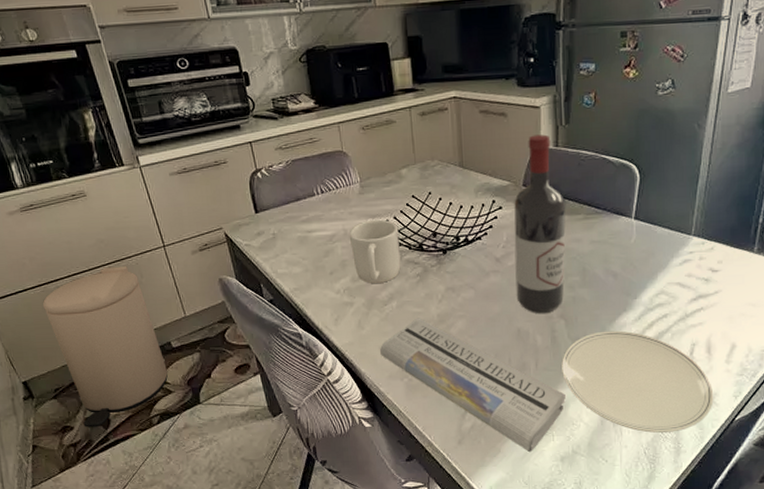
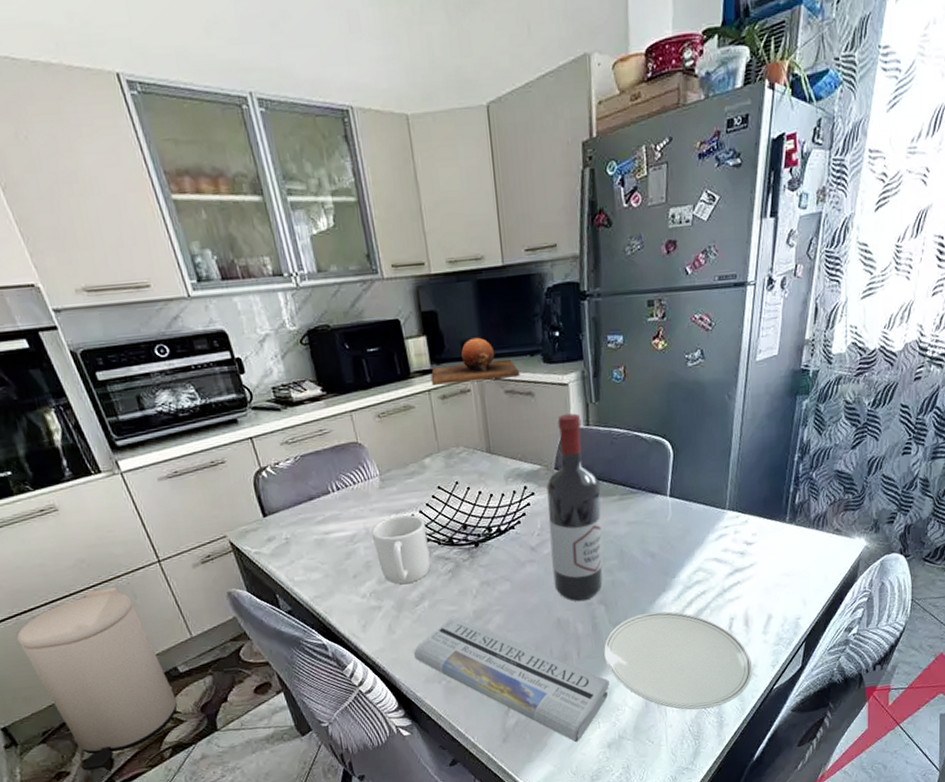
chopping board: none [412,61,495,103] -> present [431,337,520,385]

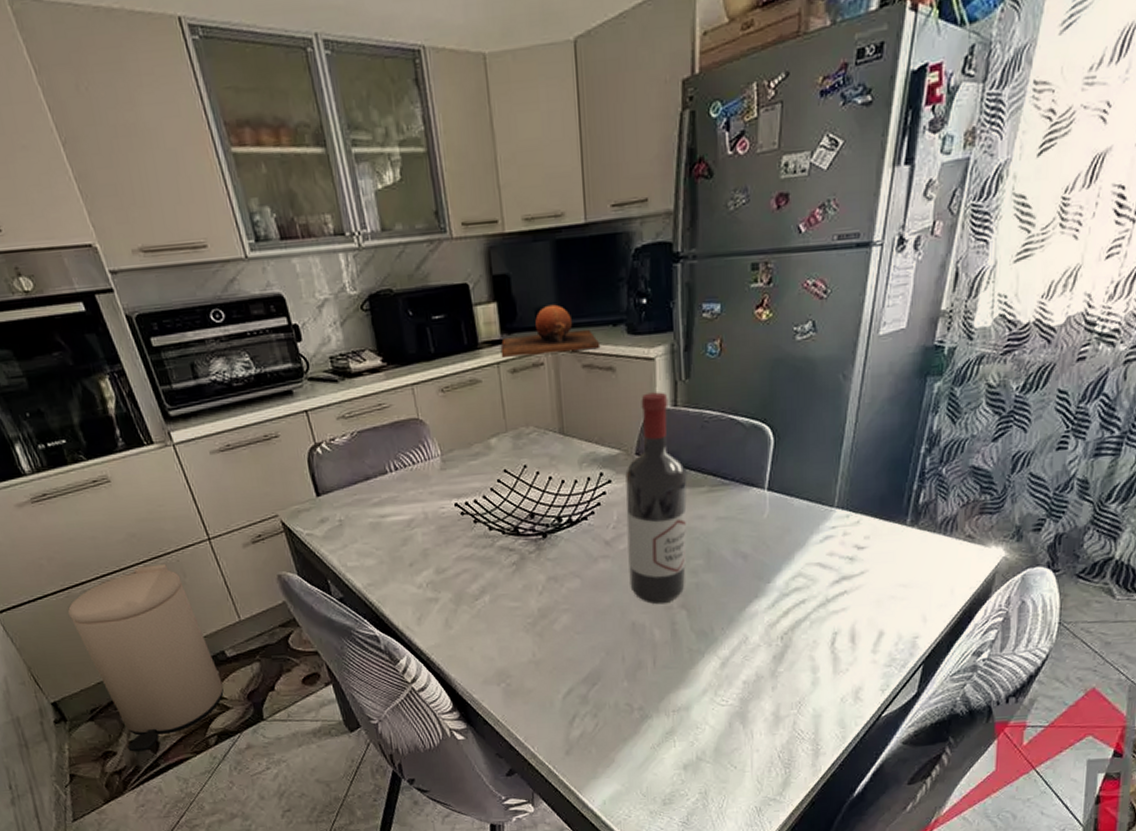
mug: present [371,514,431,584] -> none [430,499,493,575]
newspaper: present [414,616,611,743] -> none [472,613,690,761]
plate: present [604,611,753,710] -> none [683,620,858,734]

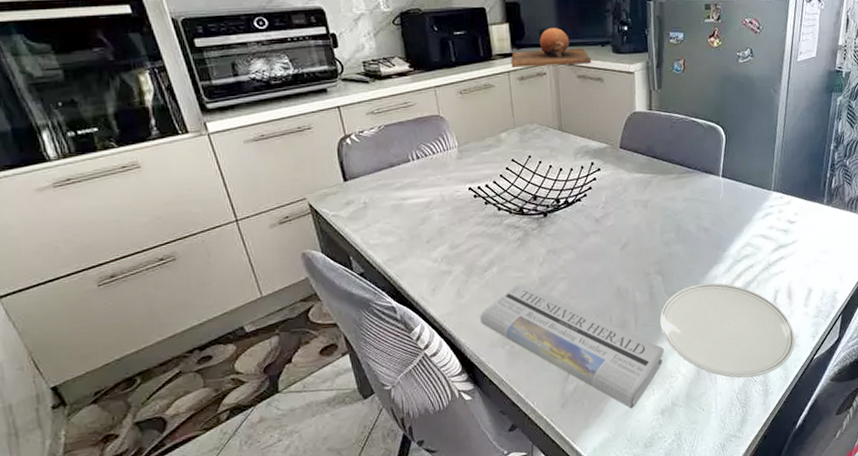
pedal bin: present [67,564,224,752] -> none [80,245,240,434]
newspaper: none [472,613,690,761] -> present [480,282,665,409]
wine bottle: present [625,392,687,605] -> none [612,98,661,272]
plate: none [683,620,858,734] -> present [660,282,795,378]

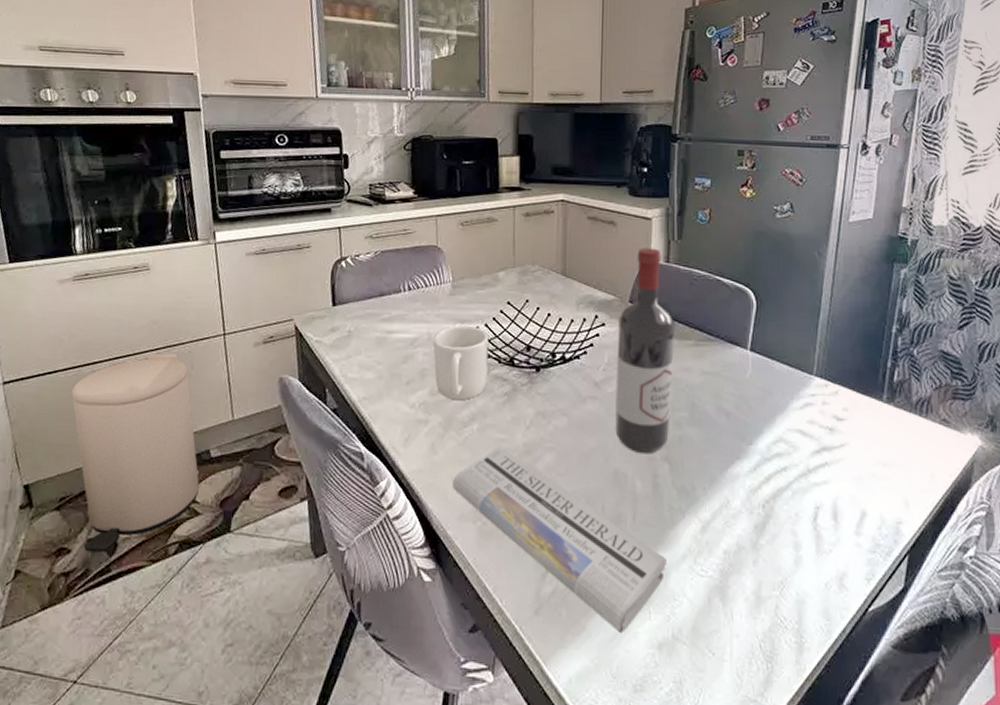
pedal bin: none [80,245,240,434] -> present [71,352,199,553]
mug: none [446,184,501,250] -> present [433,325,489,400]
chopping board: present [511,27,592,67] -> none [517,163,605,205]
wine bottle: none [612,98,661,272] -> present [615,248,676,454]
plate: present [660,282,795,378] -> none [664,481,842,621]

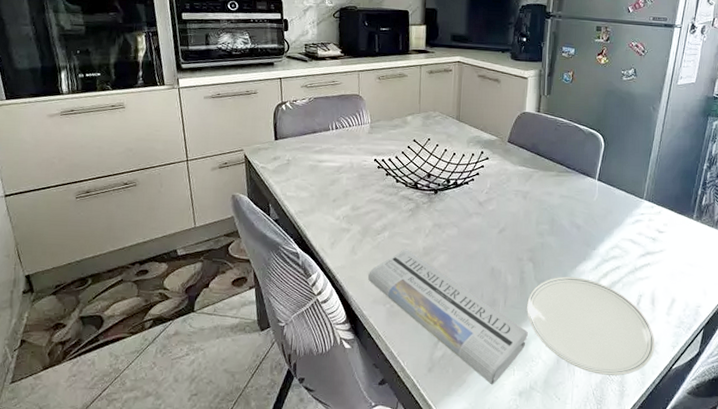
pedal bin: present [71,352,199,553] -> none [62,174,169,327]
mug: present [433,325,489,400] -> none [354,157,399,214]
wine bottle: present [615,248,676,454] -> none [493,100,543,256]
plate: none [664,481,842,621] -> present [527,276,655,376]

